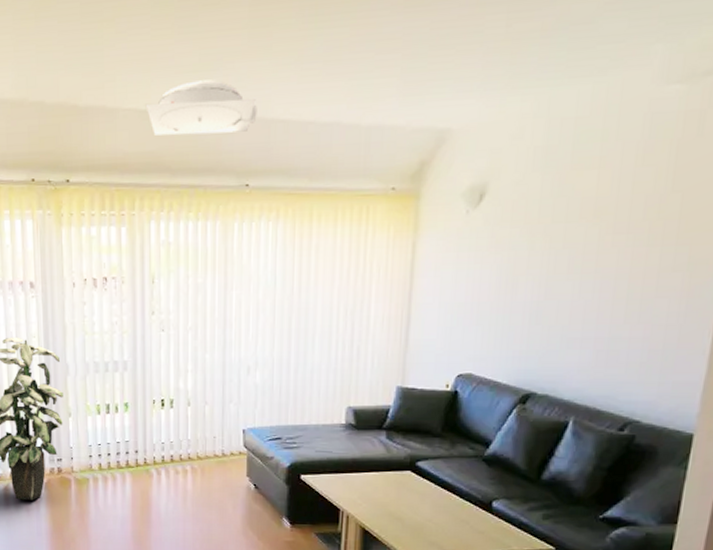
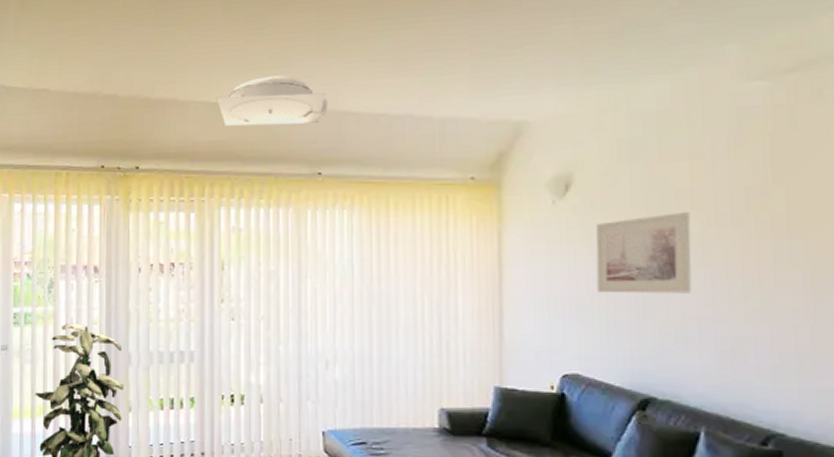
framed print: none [497,219,591,300] -> present [596,211,692,293]

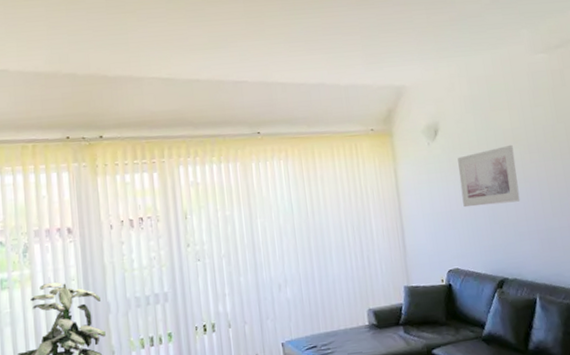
ceiling light: present [216,75,328,126] -> none [167,54,260,97]

